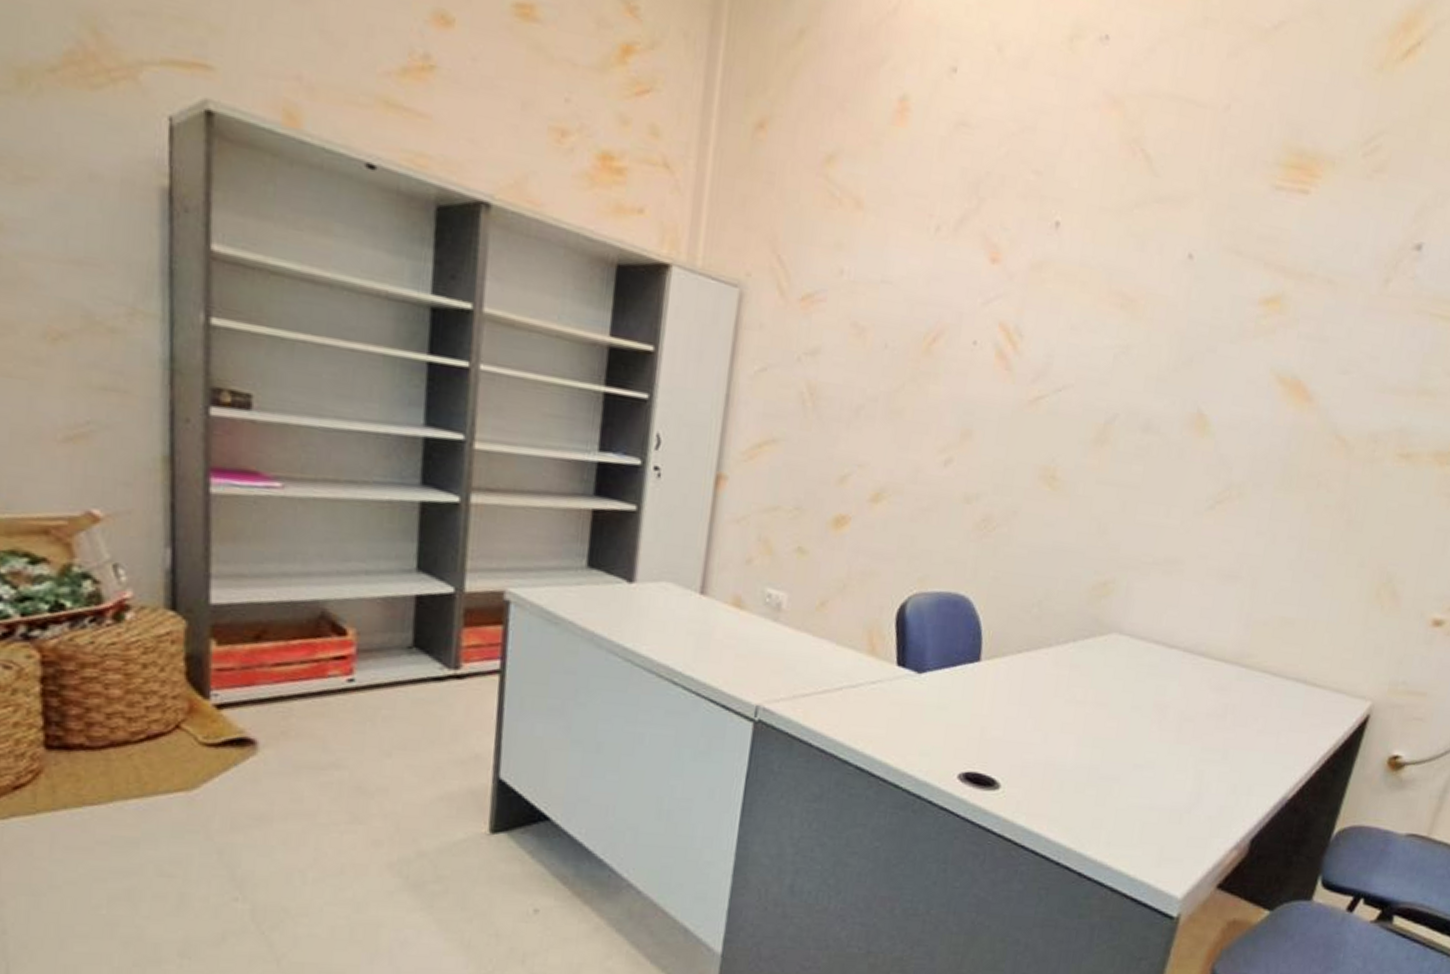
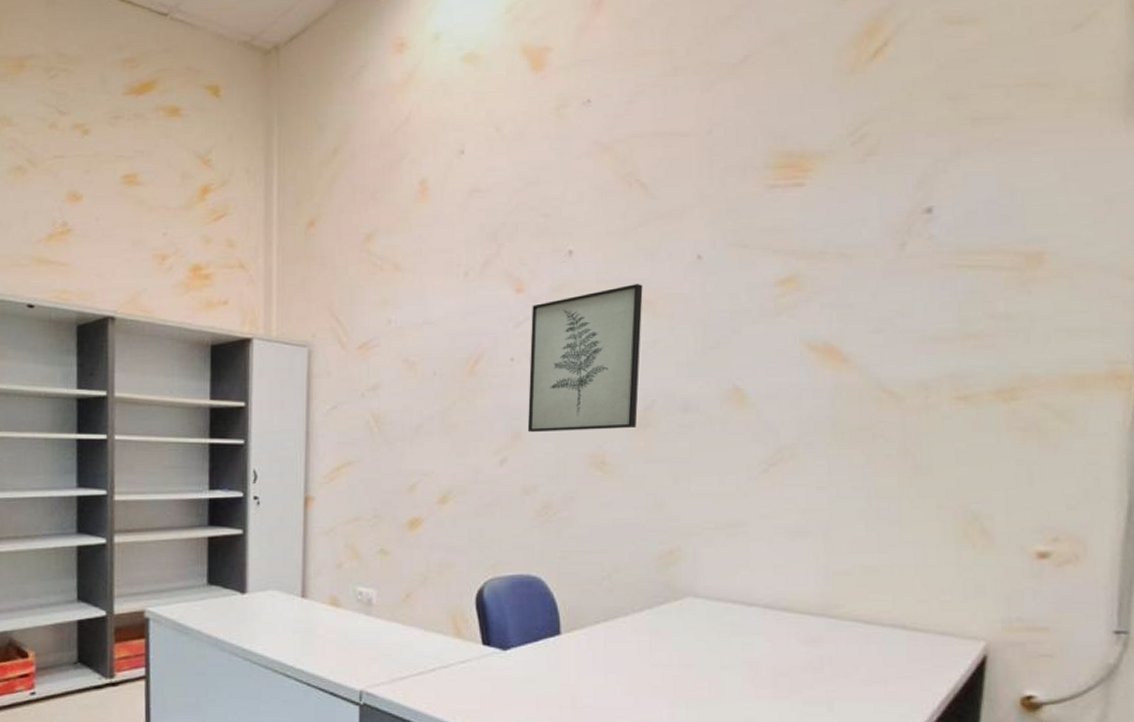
wall art: none [979,275,1127,443] -> present [527,283,643,433]

